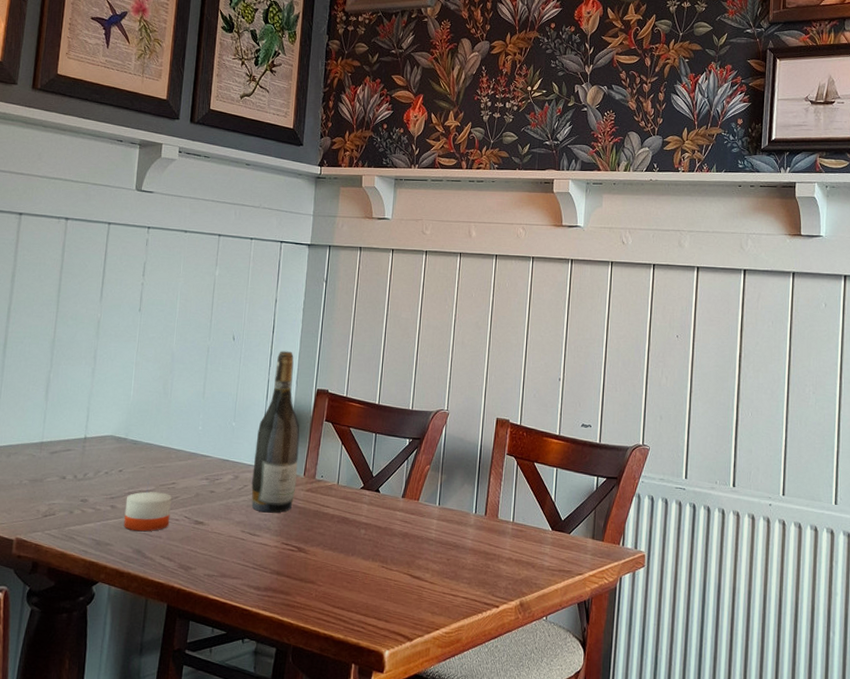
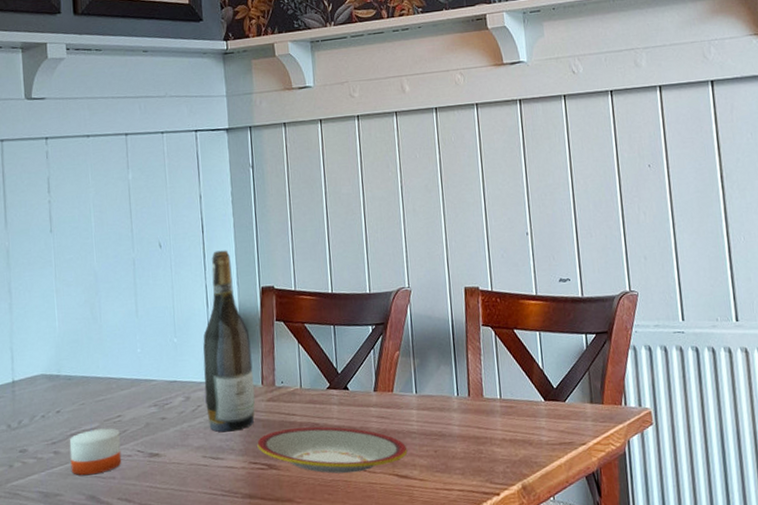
plate: none [291,518,424,567] -> present [257,426,408,474]

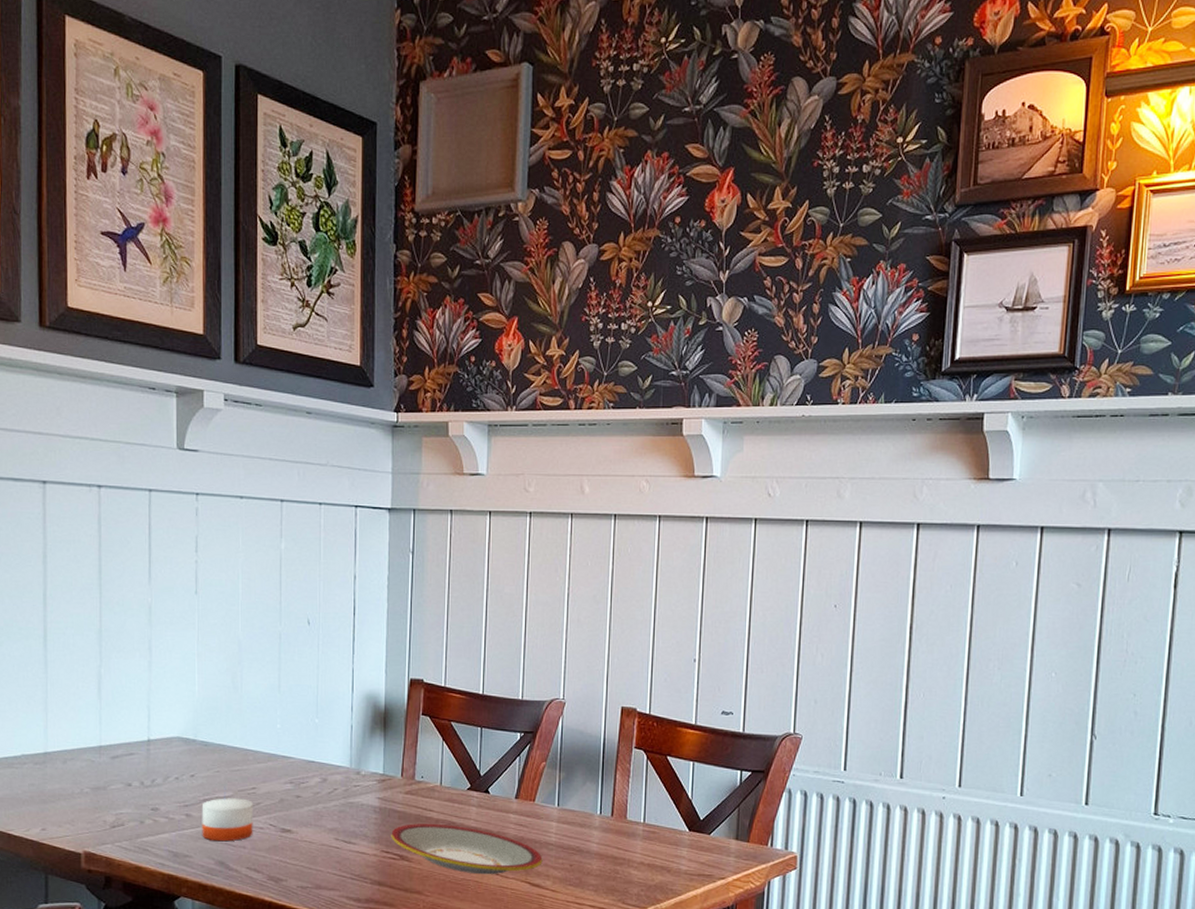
wine bottle: present [203,250,255,432] -> none [342,635,394,819]

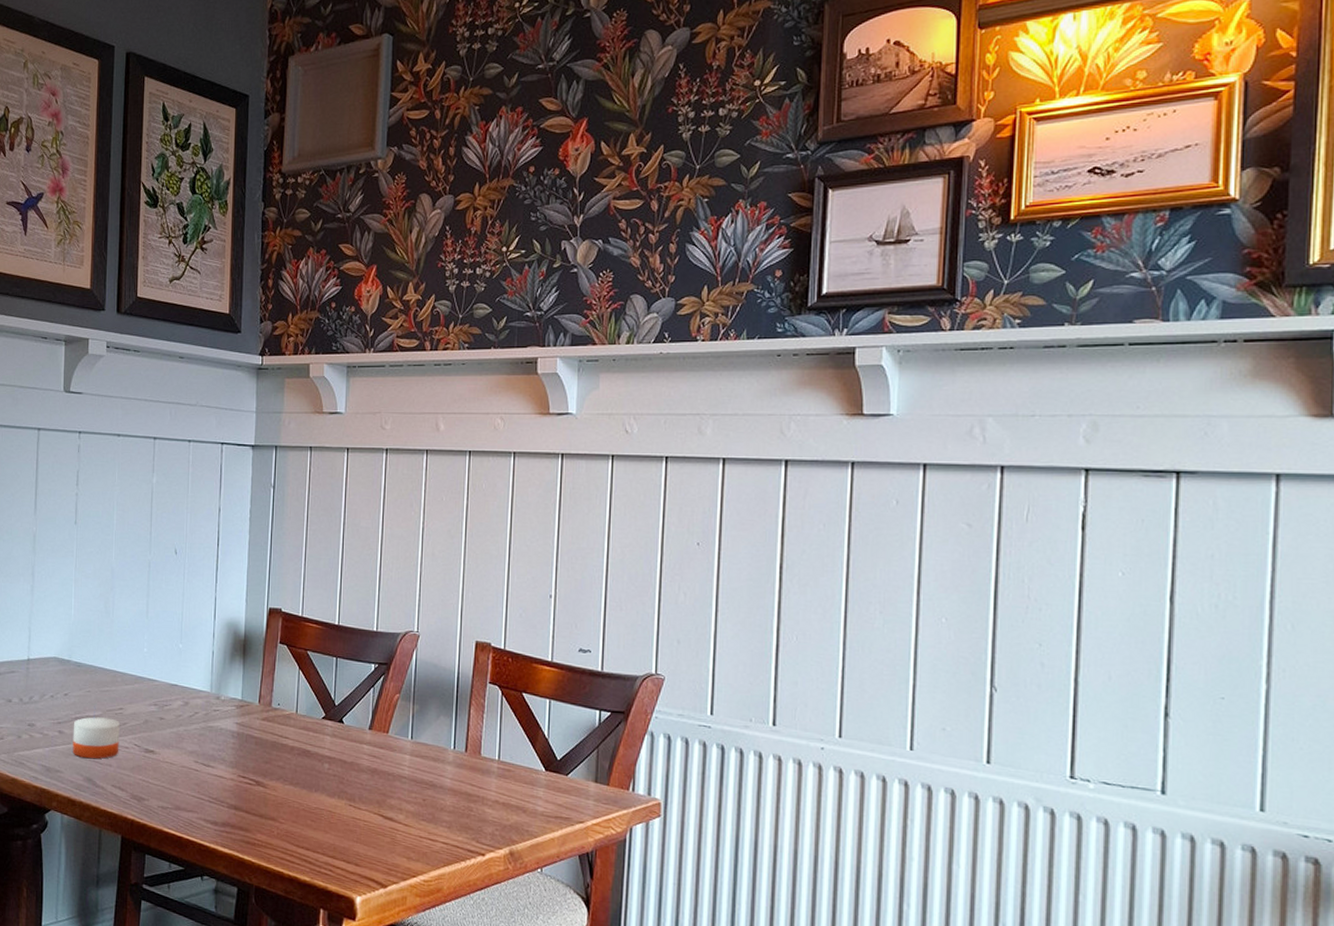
plate: present [391,823,543,875] -> none [248,750,396,806]

